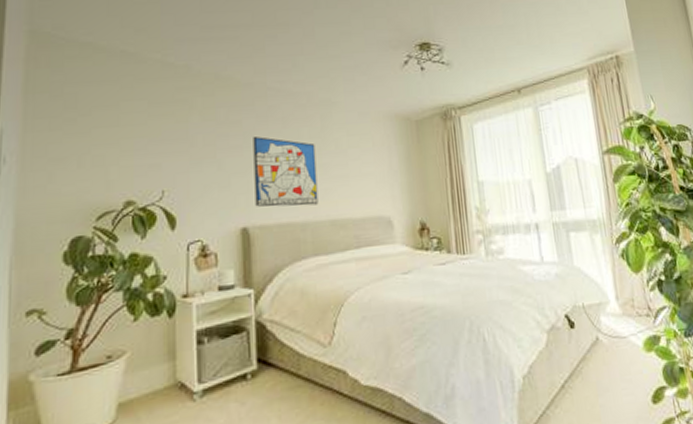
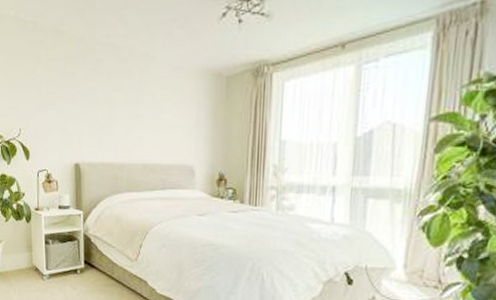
wall art: present [253,137,319,207] -> none [84,87,134,150]

